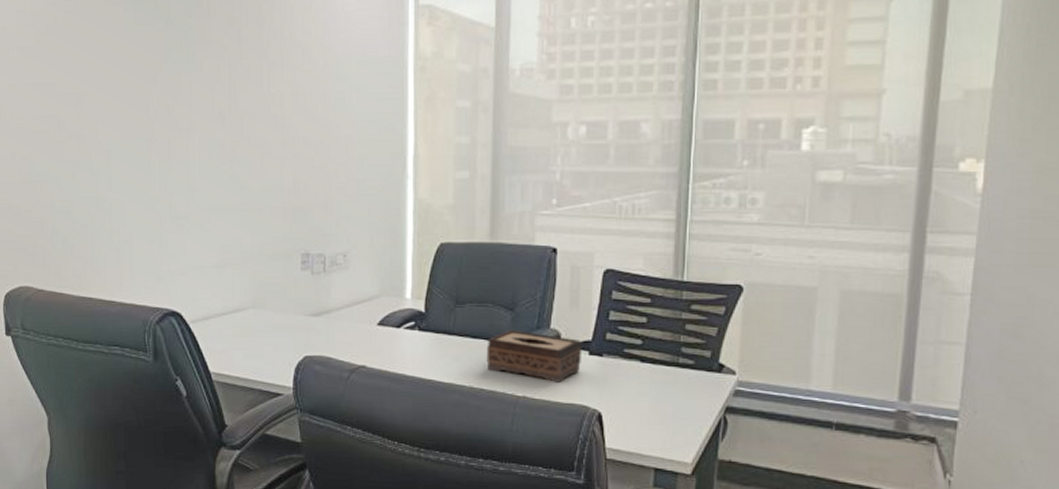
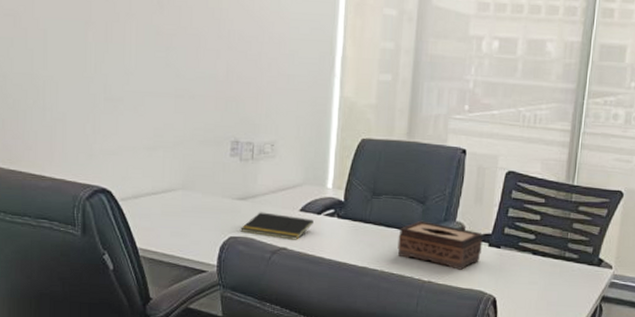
notepad: none [316,328,393,357] -> present [240,212,314,240]

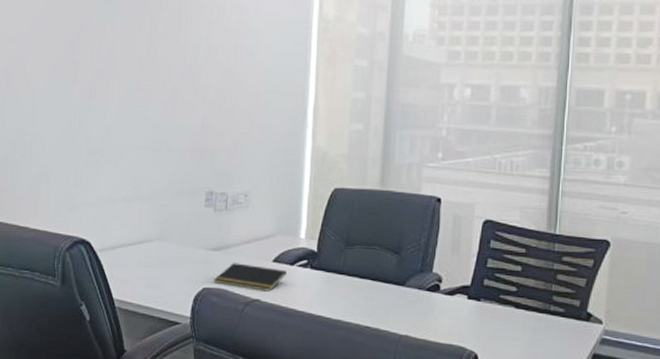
tissue box: present [397,220,483,270] -> none [372,271,461,324]

